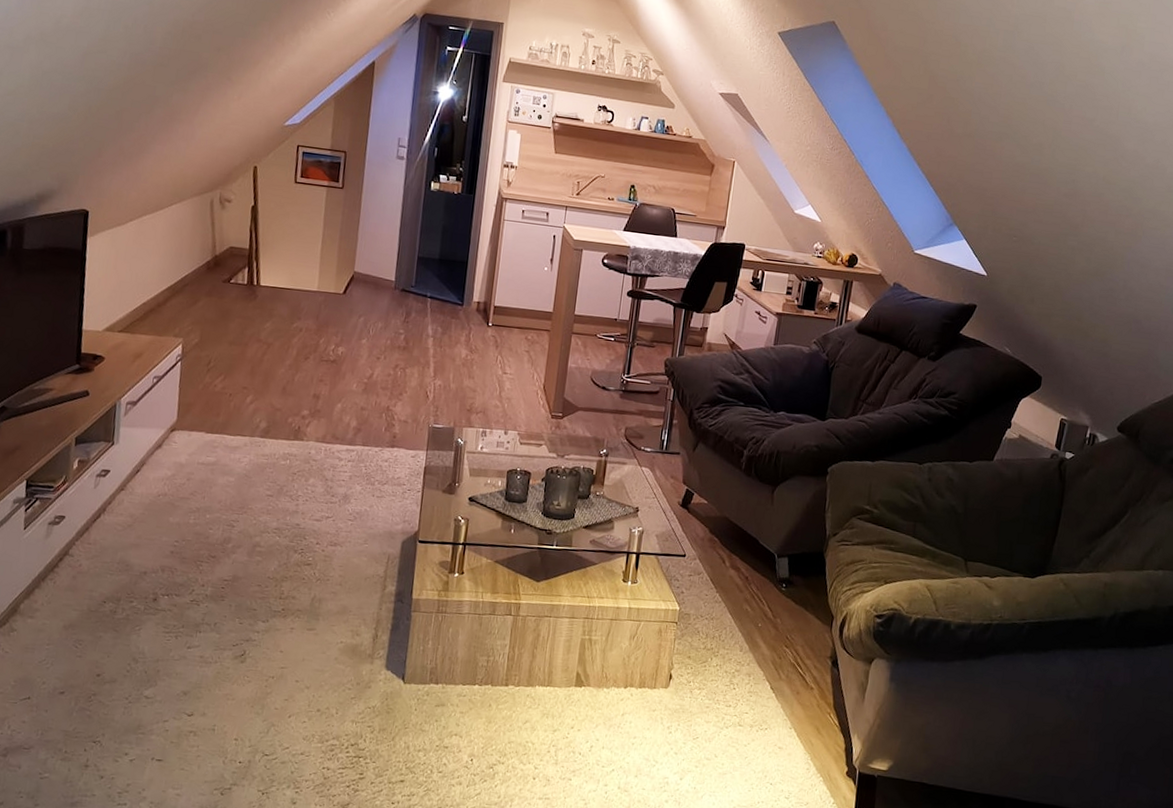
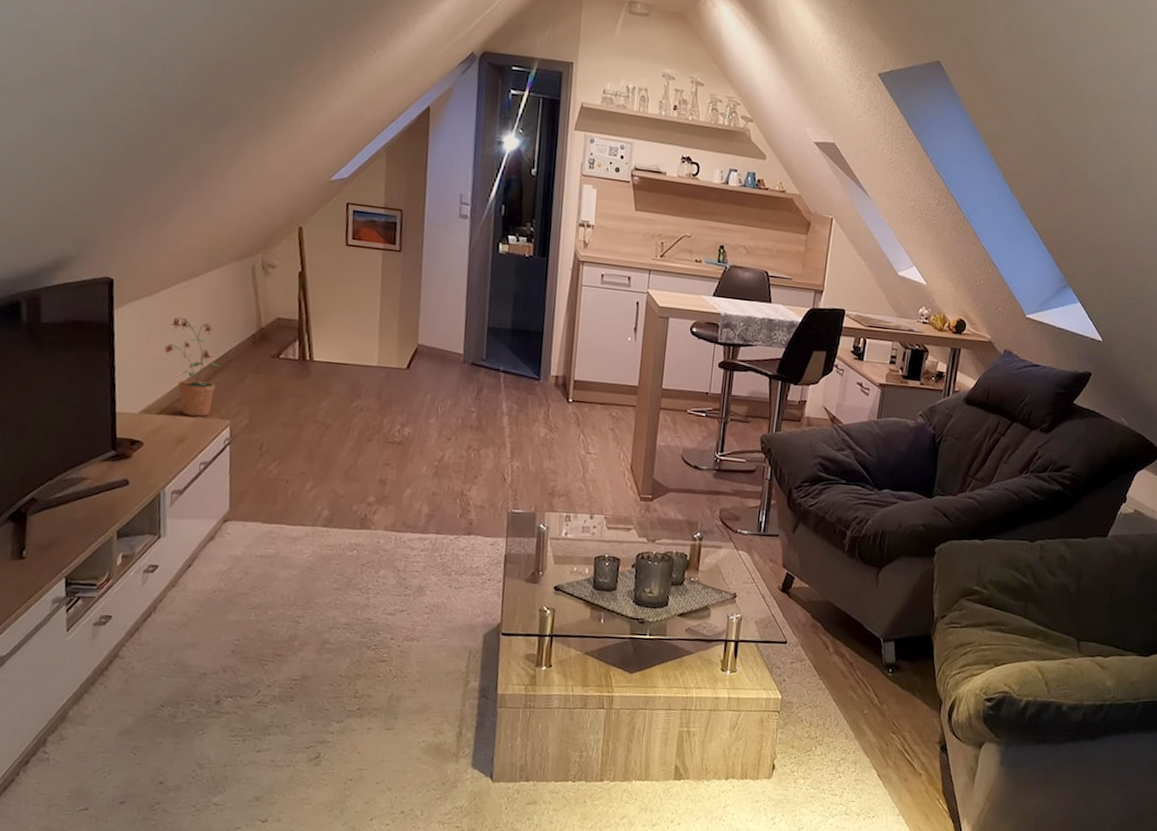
potted plant: none [129,245,176,335] -> present [165,317,219,417]

